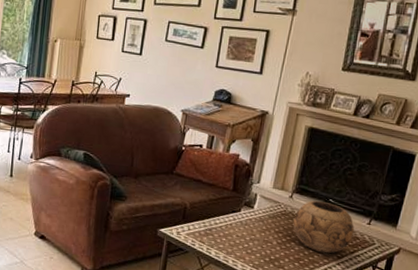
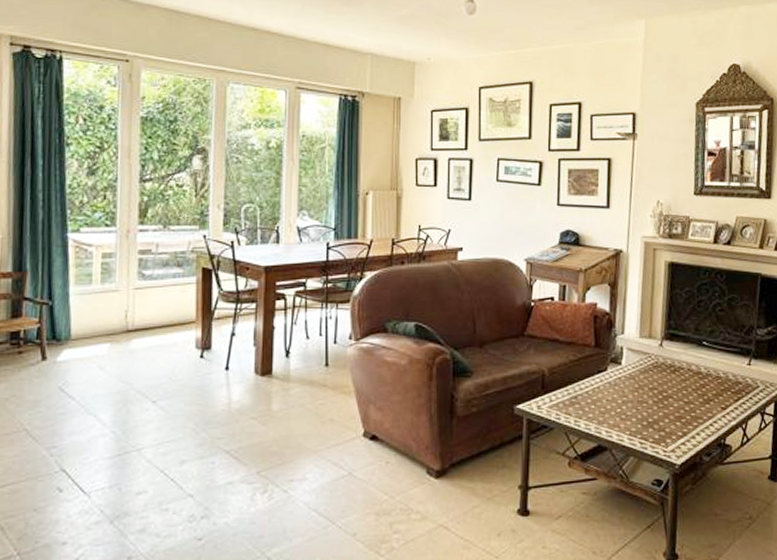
decorative bowl: present [293,200,354,254] -> none [667,345,735,406]

